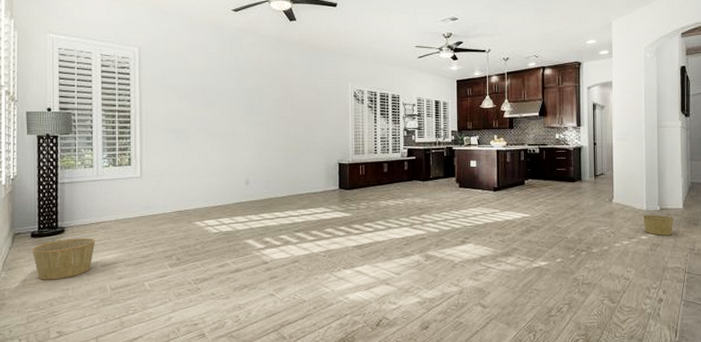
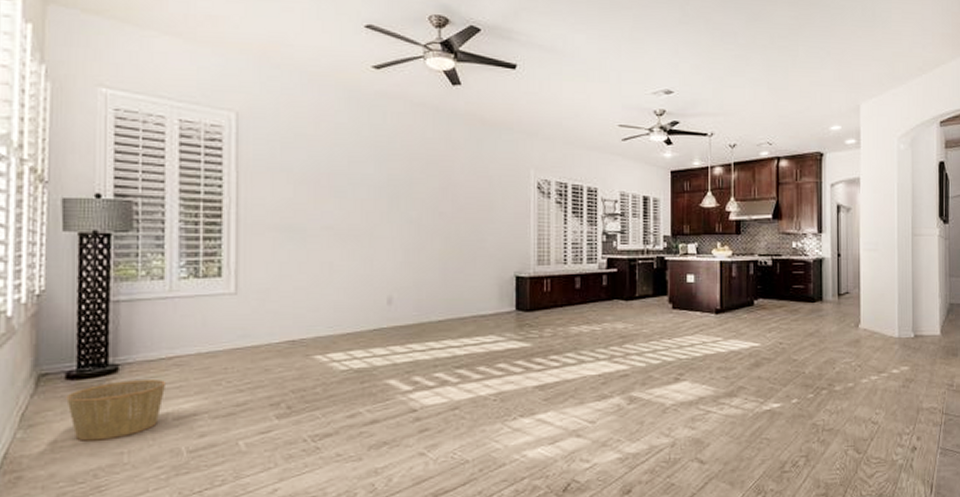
basket: present [642,214,674,236] -> none [894,342,930,369]

